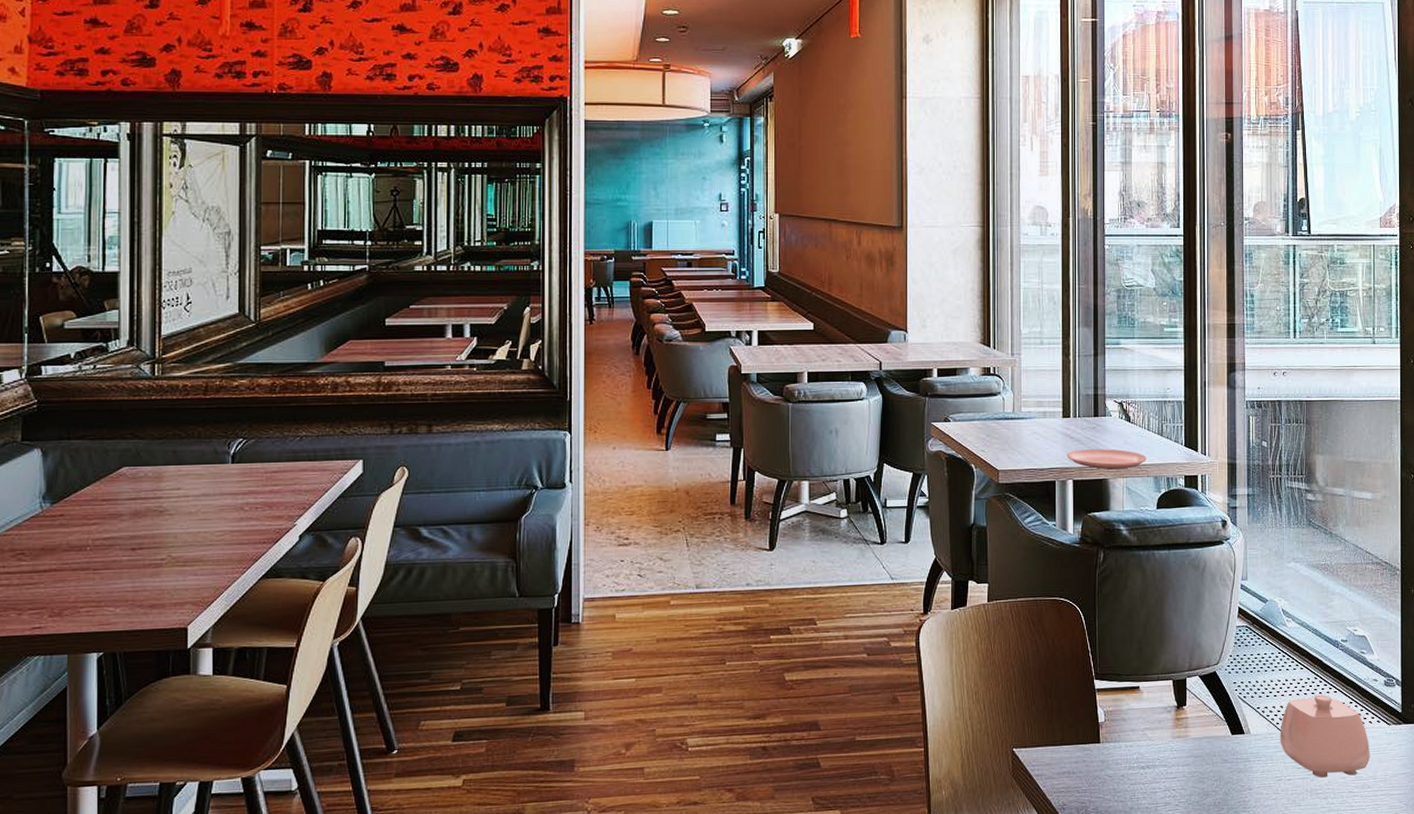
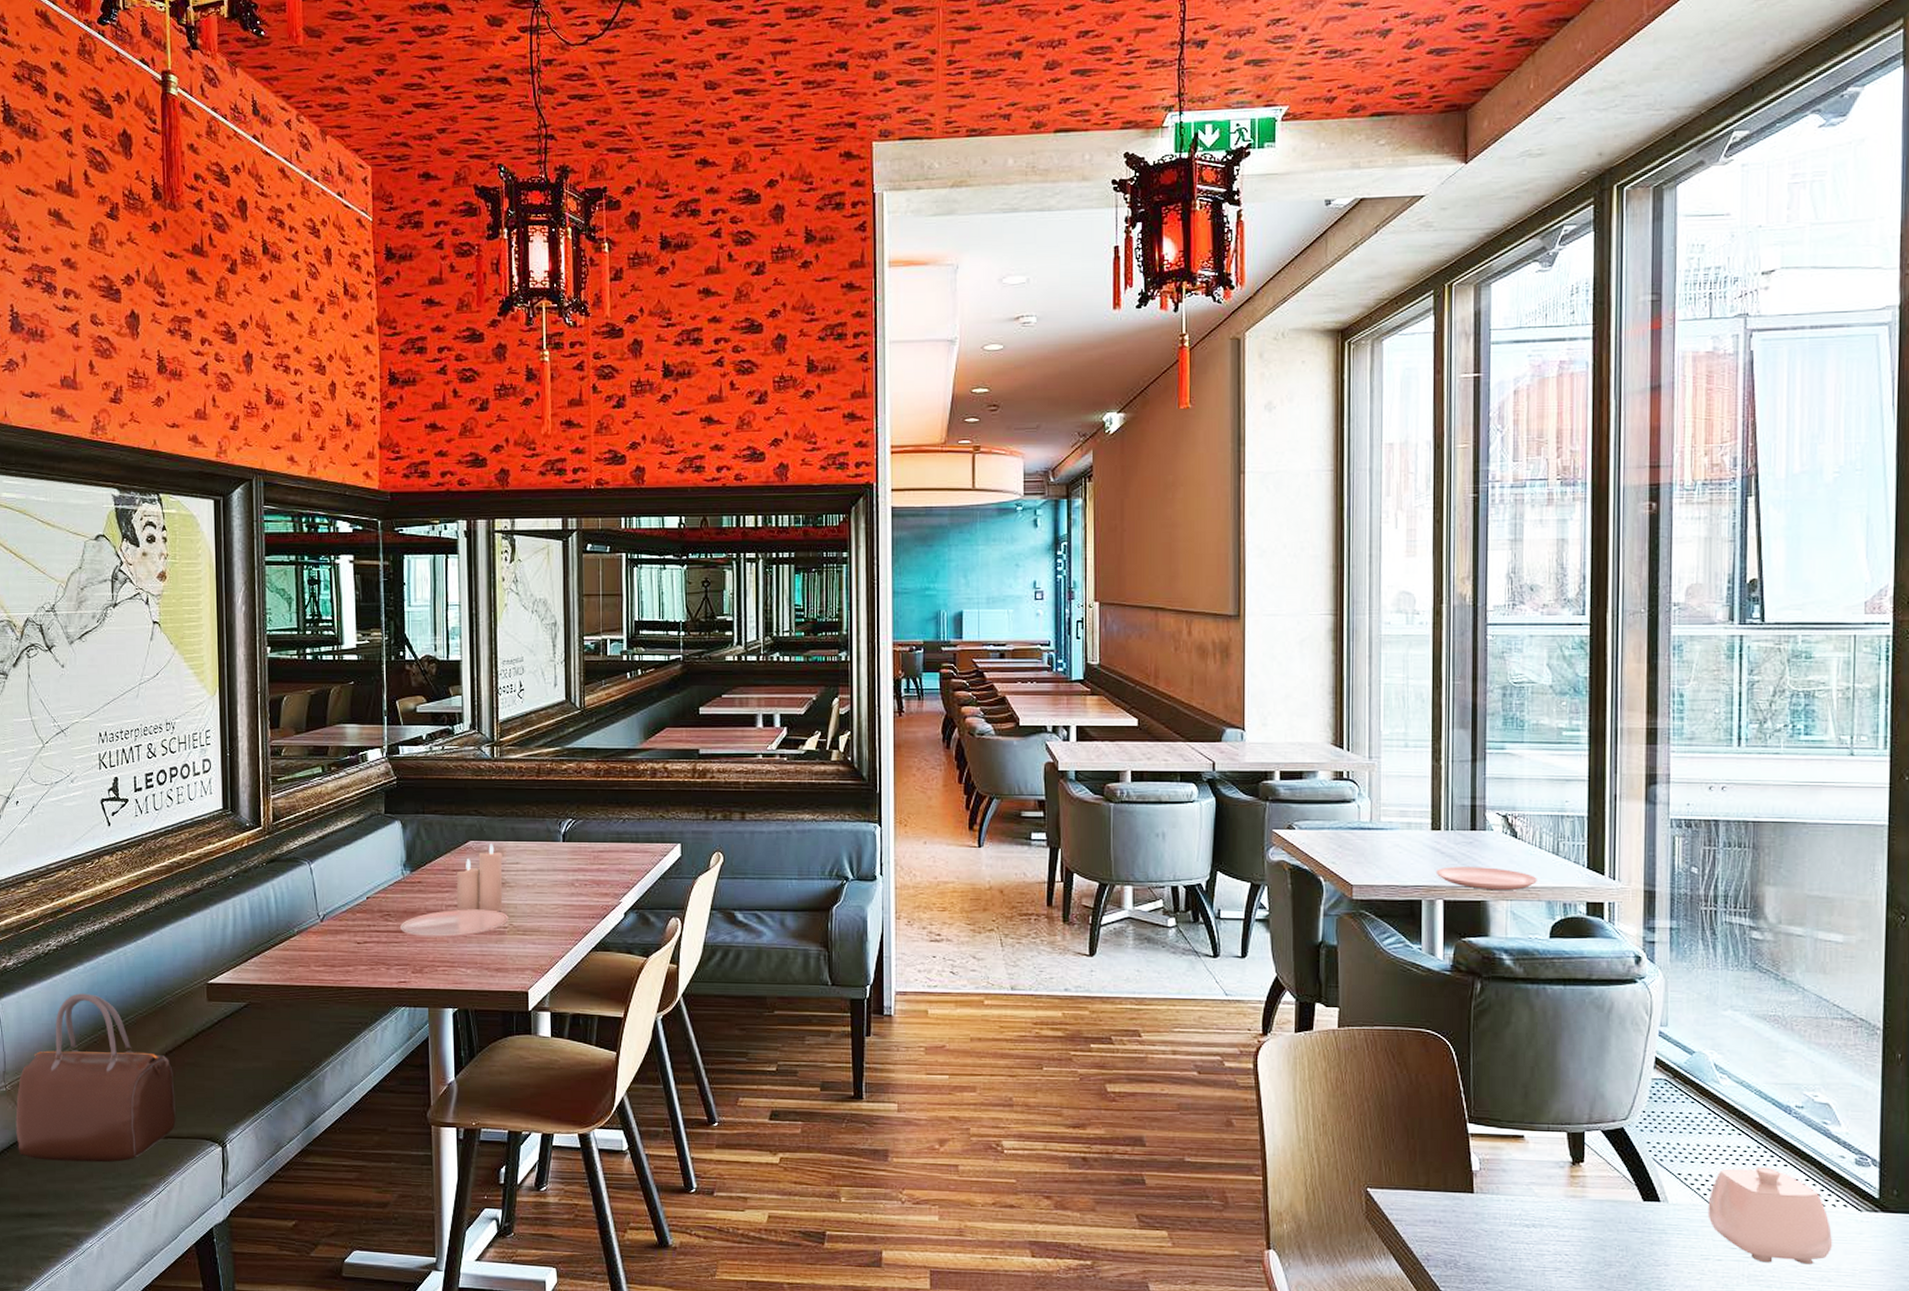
plate: none [36,541,167,577] -> present [400,909,508,938]
candle: none [105,469,161,544] -> present [456,844,503,912]

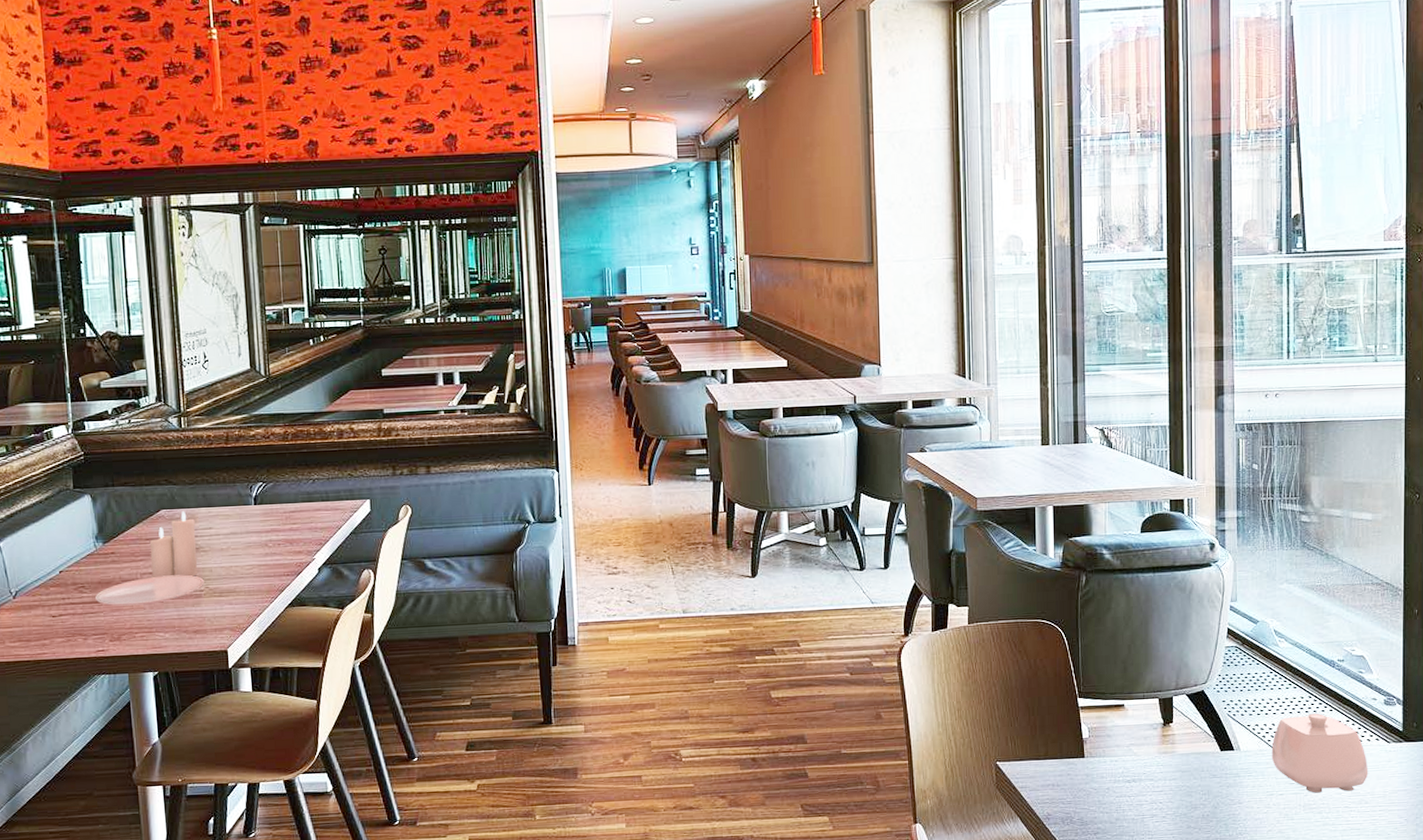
plate: present [1435,866,1537,890] -> none [1046,475,1130,495]

